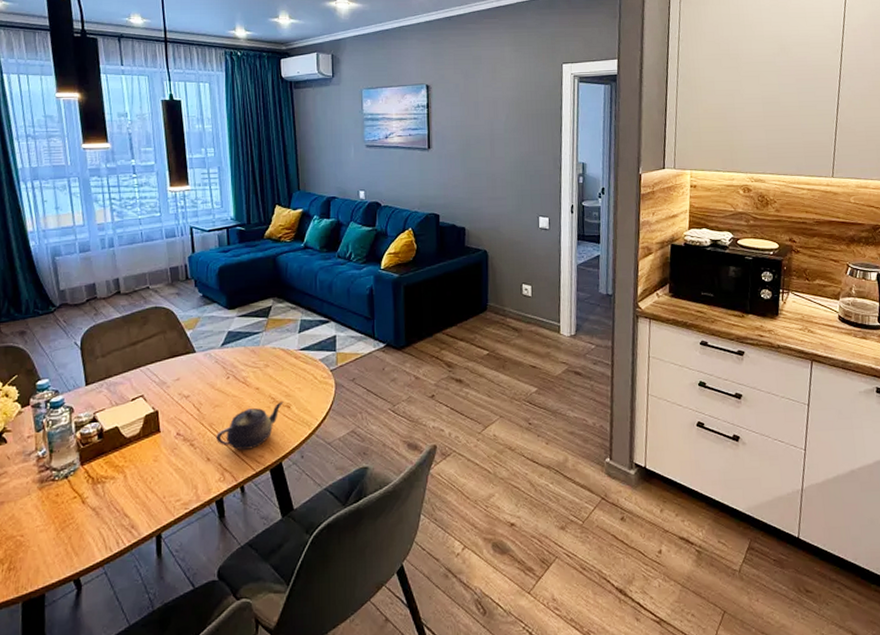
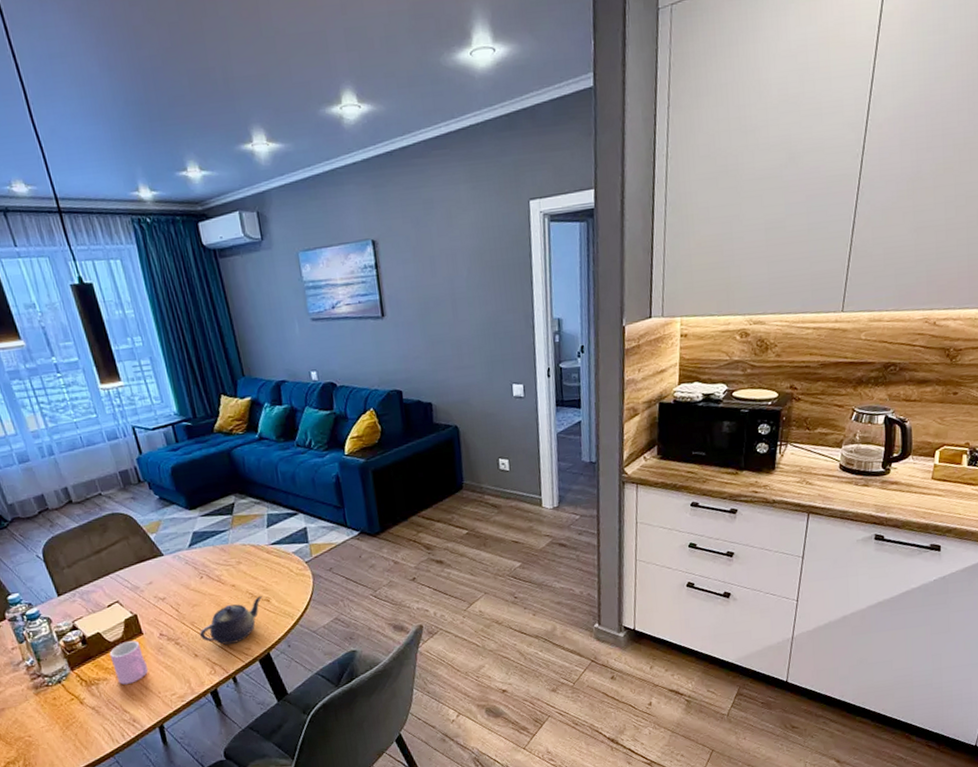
cup: none [123,438,158,485] -> present [109,641,149,685]

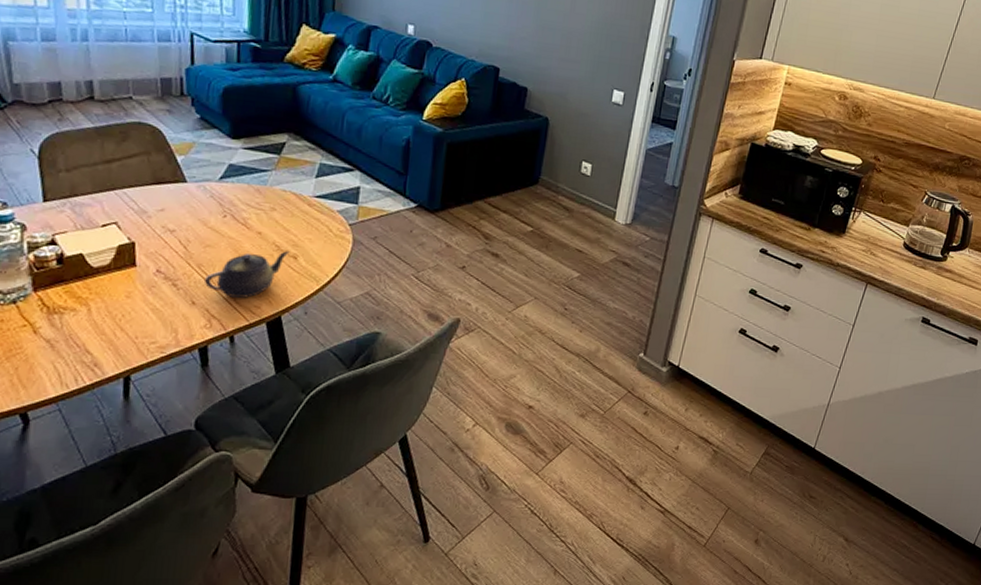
cup: present [109,641,149,685] -> none [87,271,131,321]

